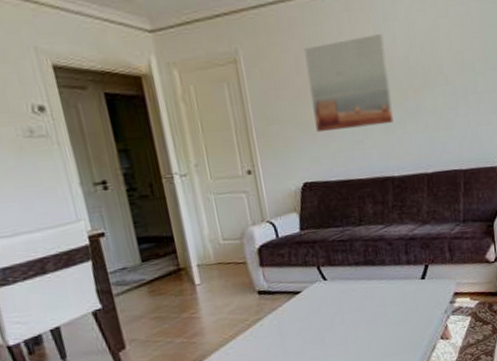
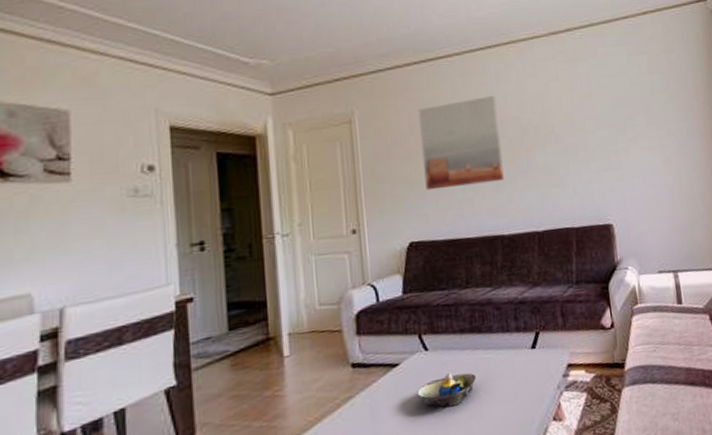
decorative bowl: none [317,299,371,328] -> present [416,373,476,407]

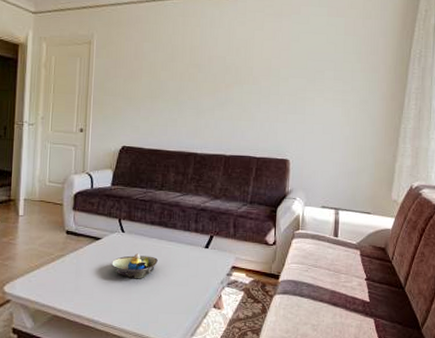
wall art: present [418,96,504,191] -> none [141,36,208,109]

